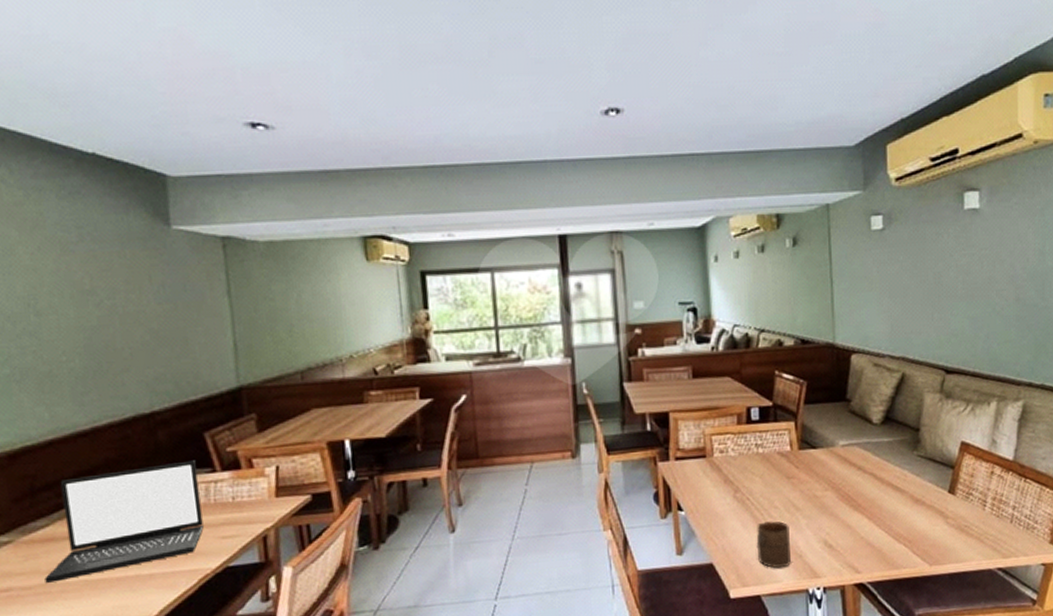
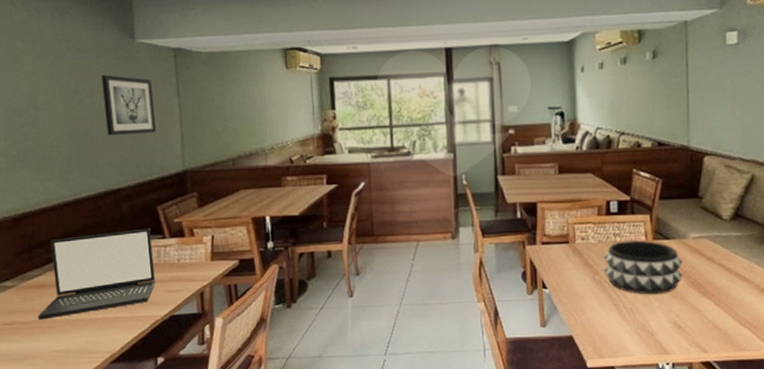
wall art: none [126,269,201,347] -> present [101,74,156,136]
decorative bowl: none [745,450,832,512] -> present [603,240,683,295]
cup: present [756,521,791,569] -> none [612,302,643,344]

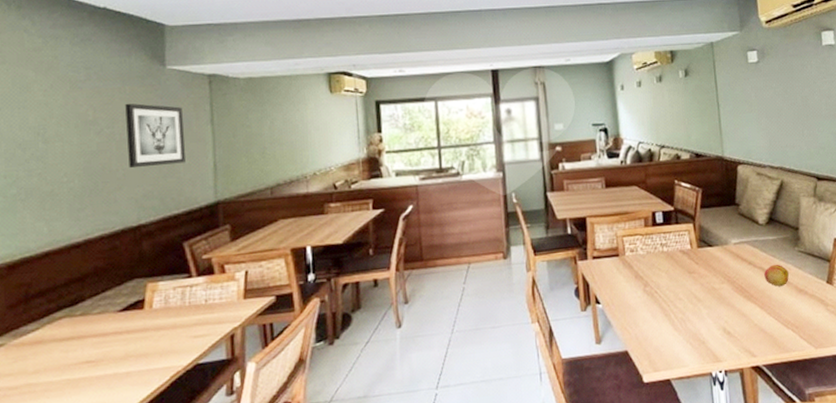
laptop: present [38,228,155,320] -> none [30,267,178,383]
decorative bowl: present [603,240,683,295] -> none [652,249,728,303]
fruit: none [723,261,751,284] -> present [764,264,789,287]

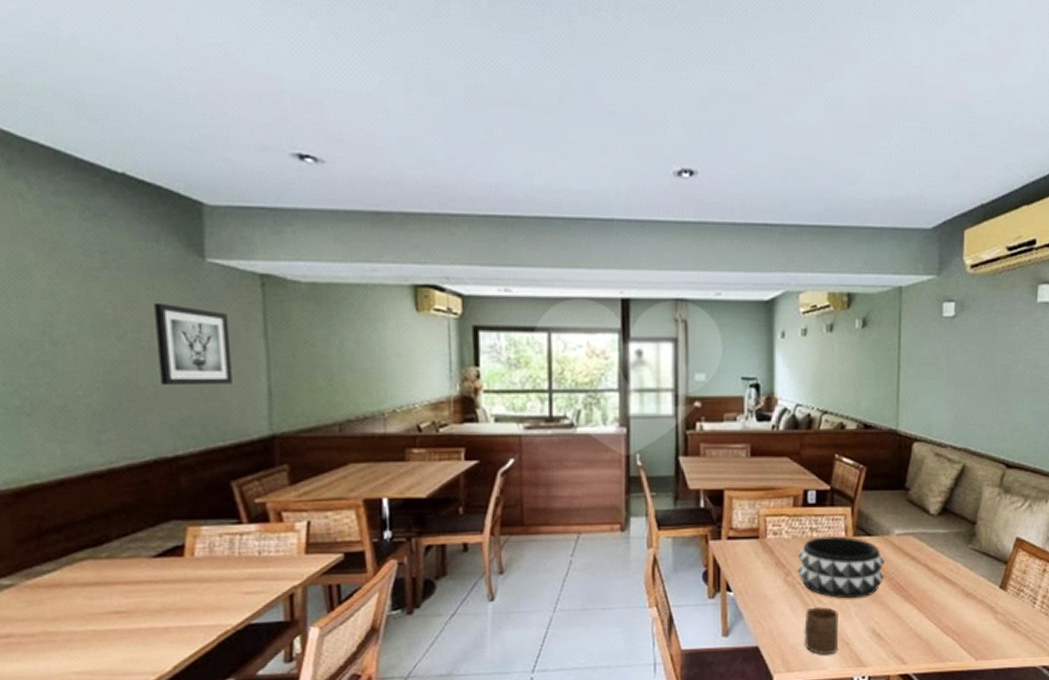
decorative bowl: none [652,249,728,303] -> present [797,536,885,599]
cup: none [664,311,695,354] -> present [804,607,838,655]
fruit: present [764,264,789,287] -> none [928,562,957,587]

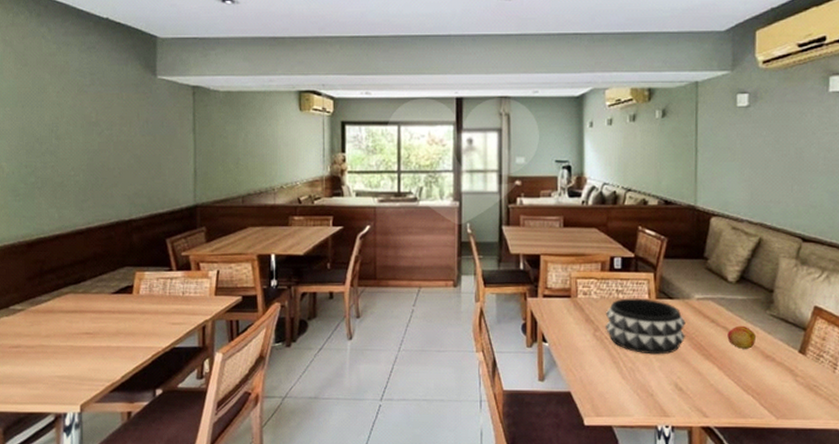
wall art: present [154,302,232,386] -> none [122,108,170,168]
cup: present [804,607,838,655] -> none [611,360,643,404]
fruit: none [928,562,957,587] -> present [727,325,756,349]

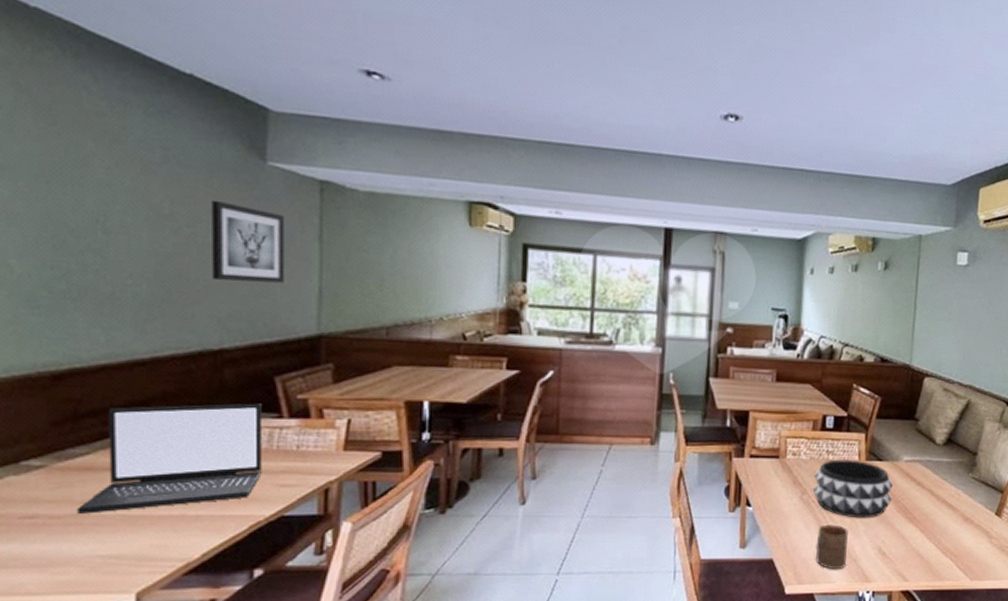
laptop: none [43,260,159,345] -> present [77,403,262,514]
wall art: none [122,108,170,168] -> present [212,200,284,283]
cup: none [611,360,643,404] -> present [815,525,848,570]
fruit: present [727,325,756,349] -> none [931,488,958,512]

